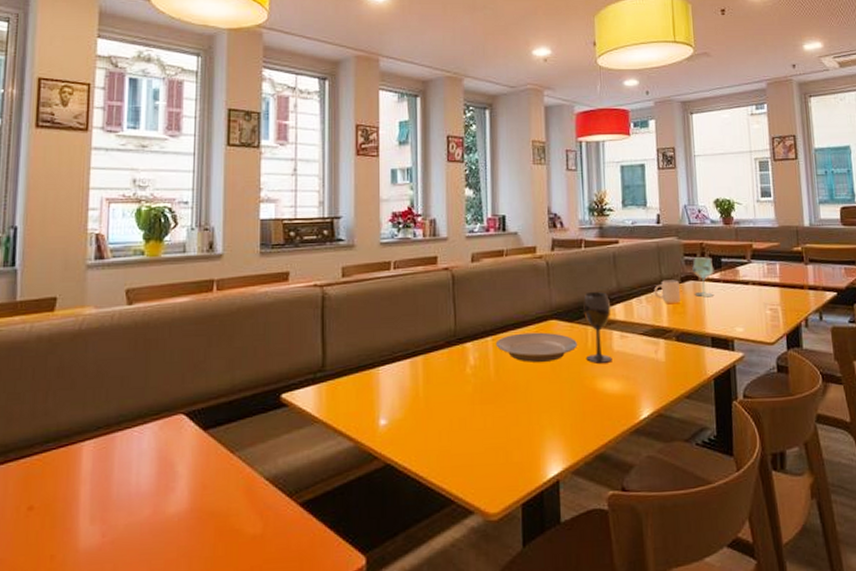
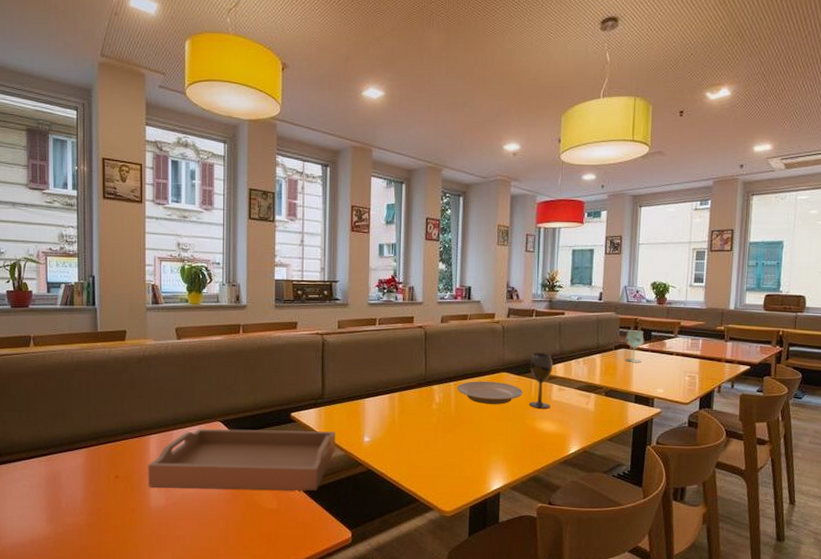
serving tray: none [76,416,342,519] -> present [148,428,336,491]
cup: present [654,280,681,304] -> none [590,347,613,367]

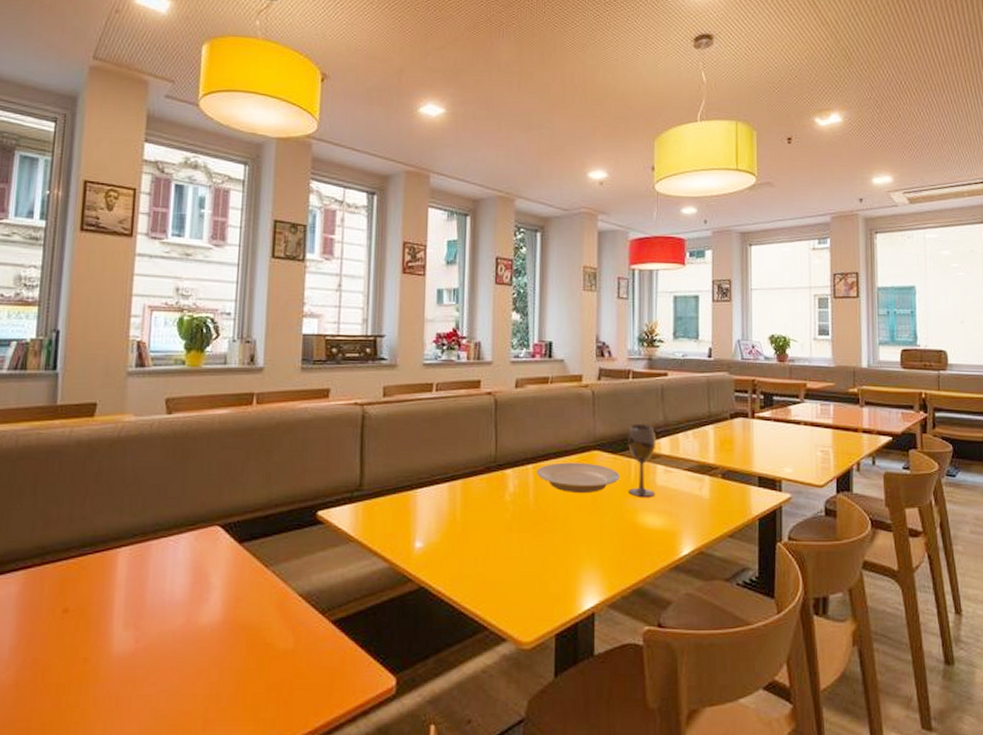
serving tray: present [148,428,336,491] -> none [110,534,378,624]
wine glass: present [624,330,645,363] -> none [741,394,765,436]

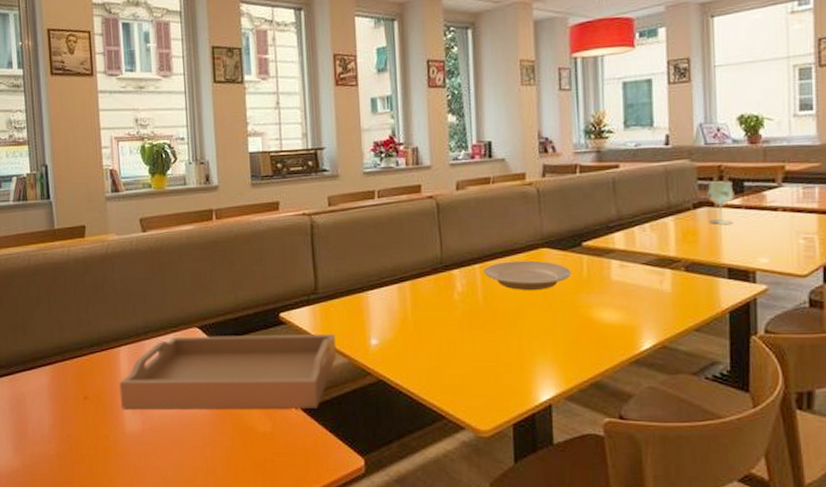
serving tray: none [110,534,378,624] -> present [119,333,337,410]
wine glass: present [628,425,657,497] -> none [578,220,610,293]
wine glass: none [741,394,765,436] -> present [706,181,735,225]

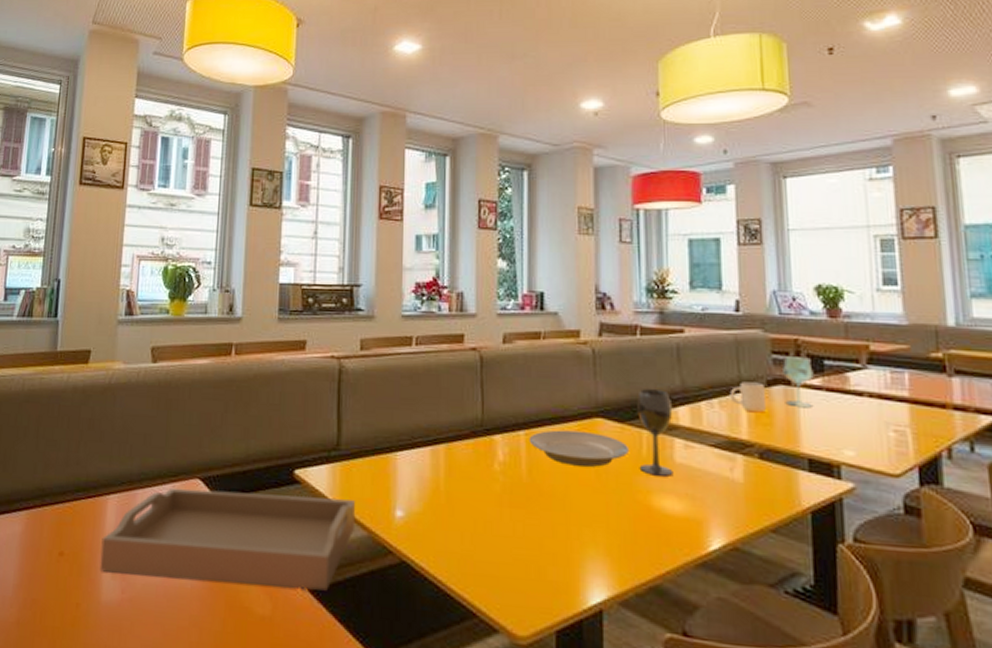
wine glass: none [578,220,610,293] -> present [637,389,673,476]
cup: none [660,206,693,233] -> present [729,382,767,413]

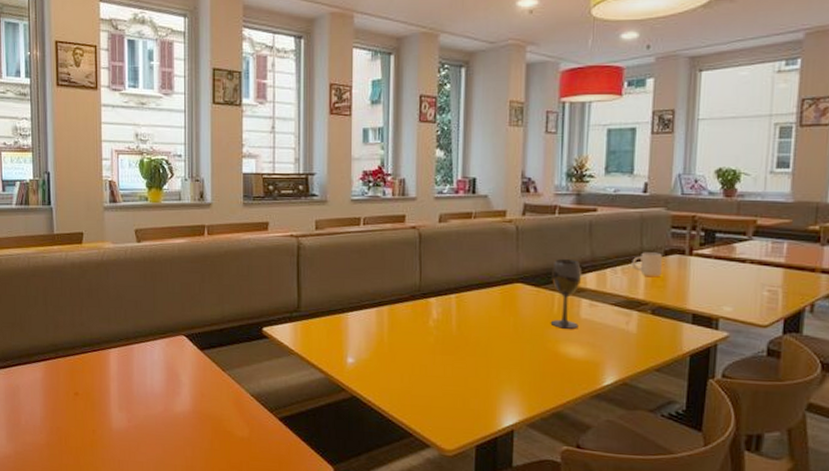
serving tray: present [99,487,356,591] -> none [108,342,315,419]
plate: present [529,429,630,467] -> none [459,293,544,322]
wine glass: present [781,356,814,408] -> none [678,230,706,273]

